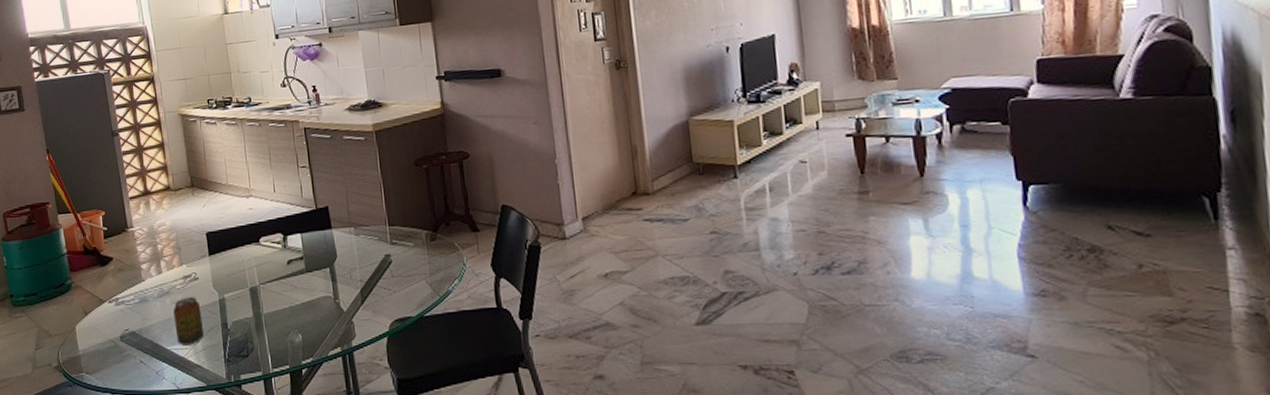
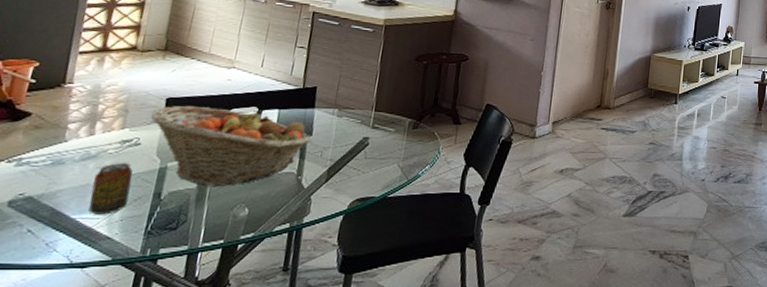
fruit basket: none [199,235,338,315] -> present [151,105,312,187]

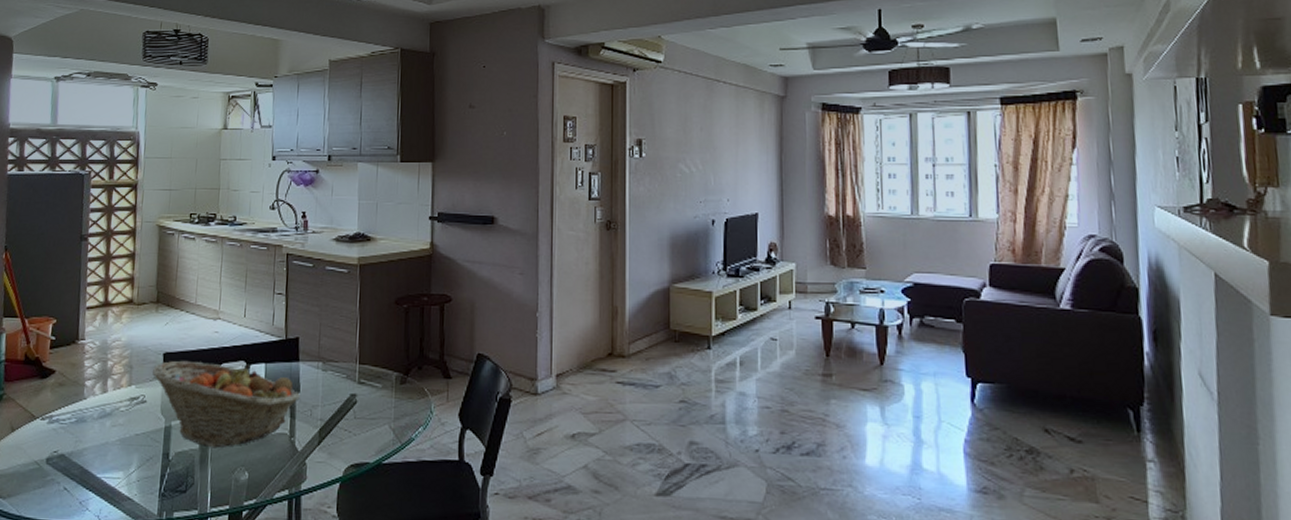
beverage can: present [88,163,133,215] -> none [110,421,143,475]

